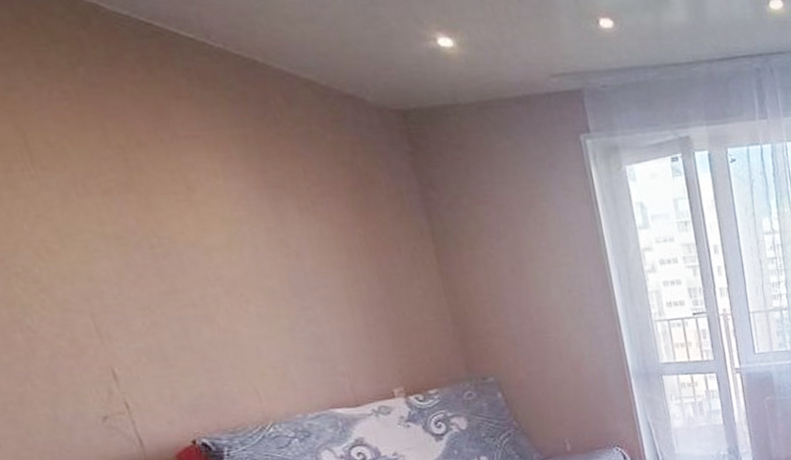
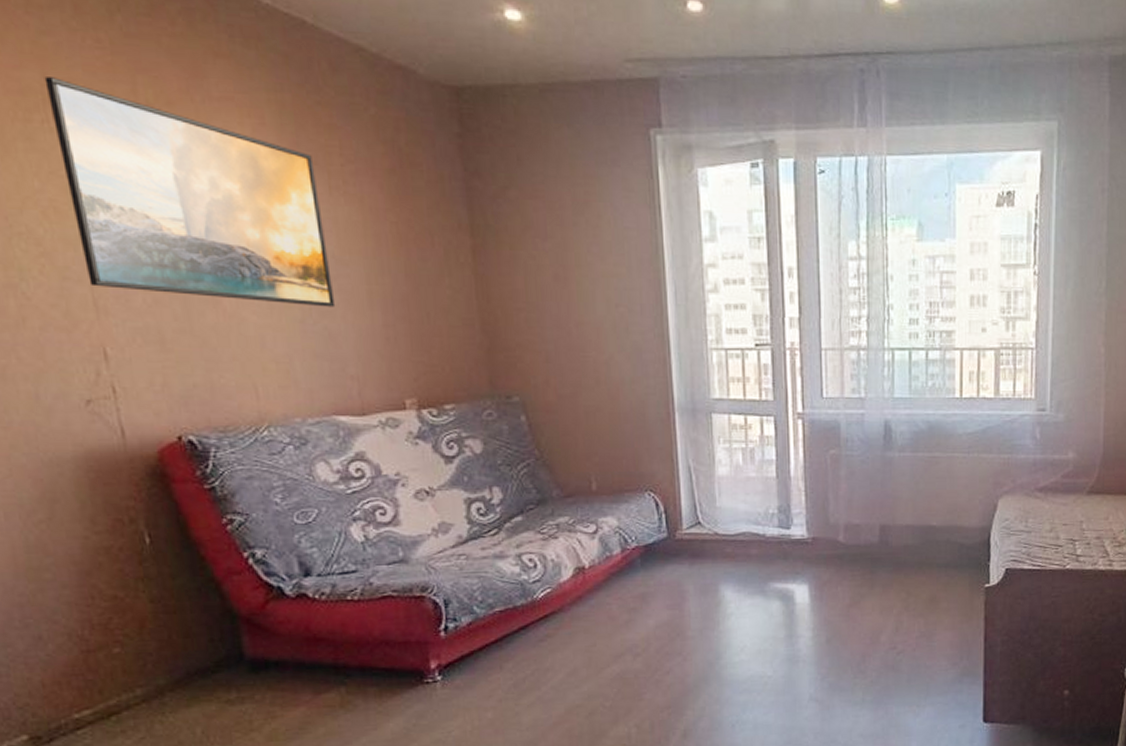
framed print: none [18,129,320,316] -> present [44,77,336,308]

